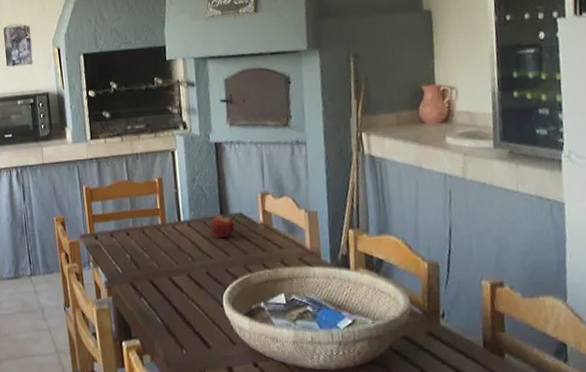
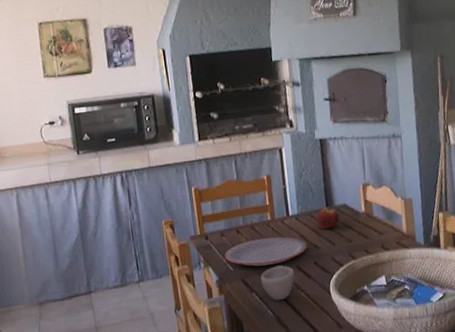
plate: none [113,242,199,271] -> present [224,236,307,267]
cup: none [150,272,186,308] -> present [260,265,295,301]

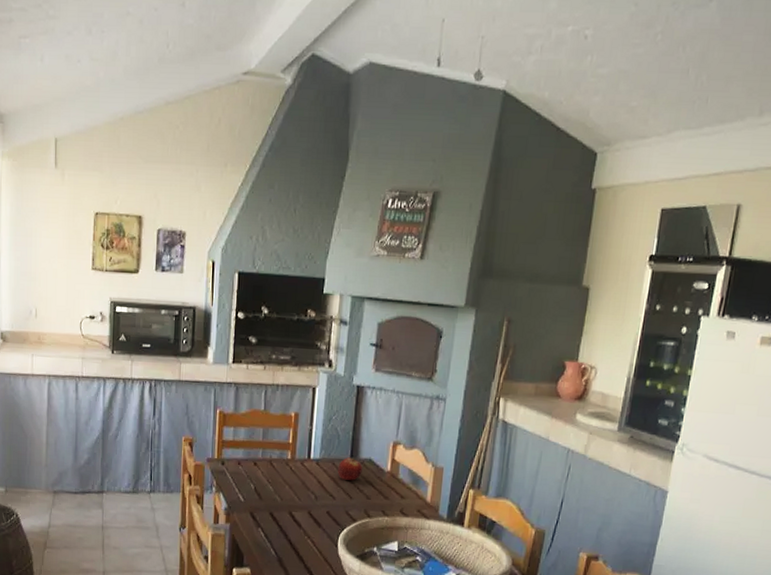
plate: present [224,236,307,267] -> none [237,475,323,505]
cup: present [260,265,295,301] -> none [269,506,305,542]

